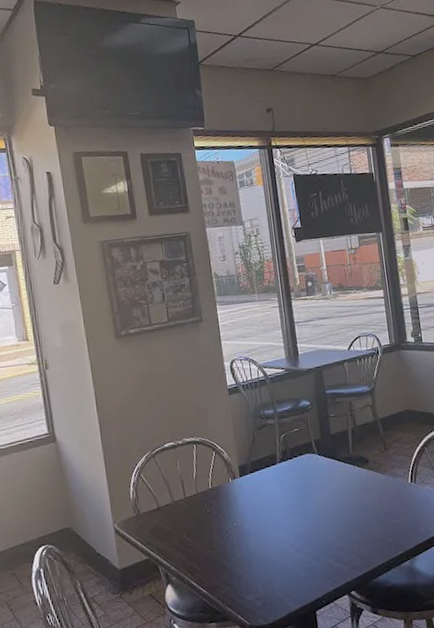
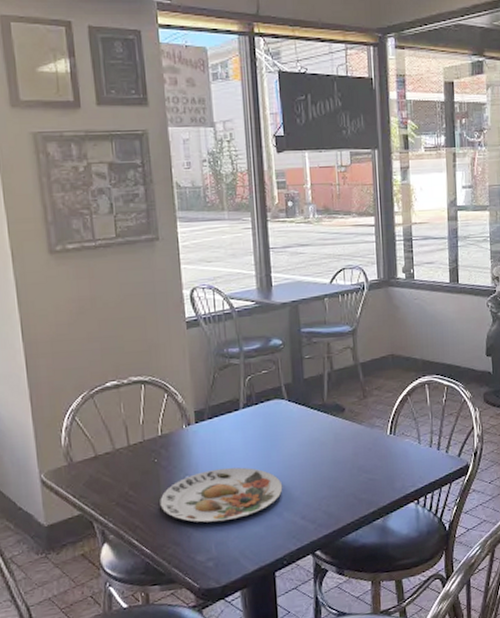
plate: none [213,515,319,566] -> present [160,467,283,523]

